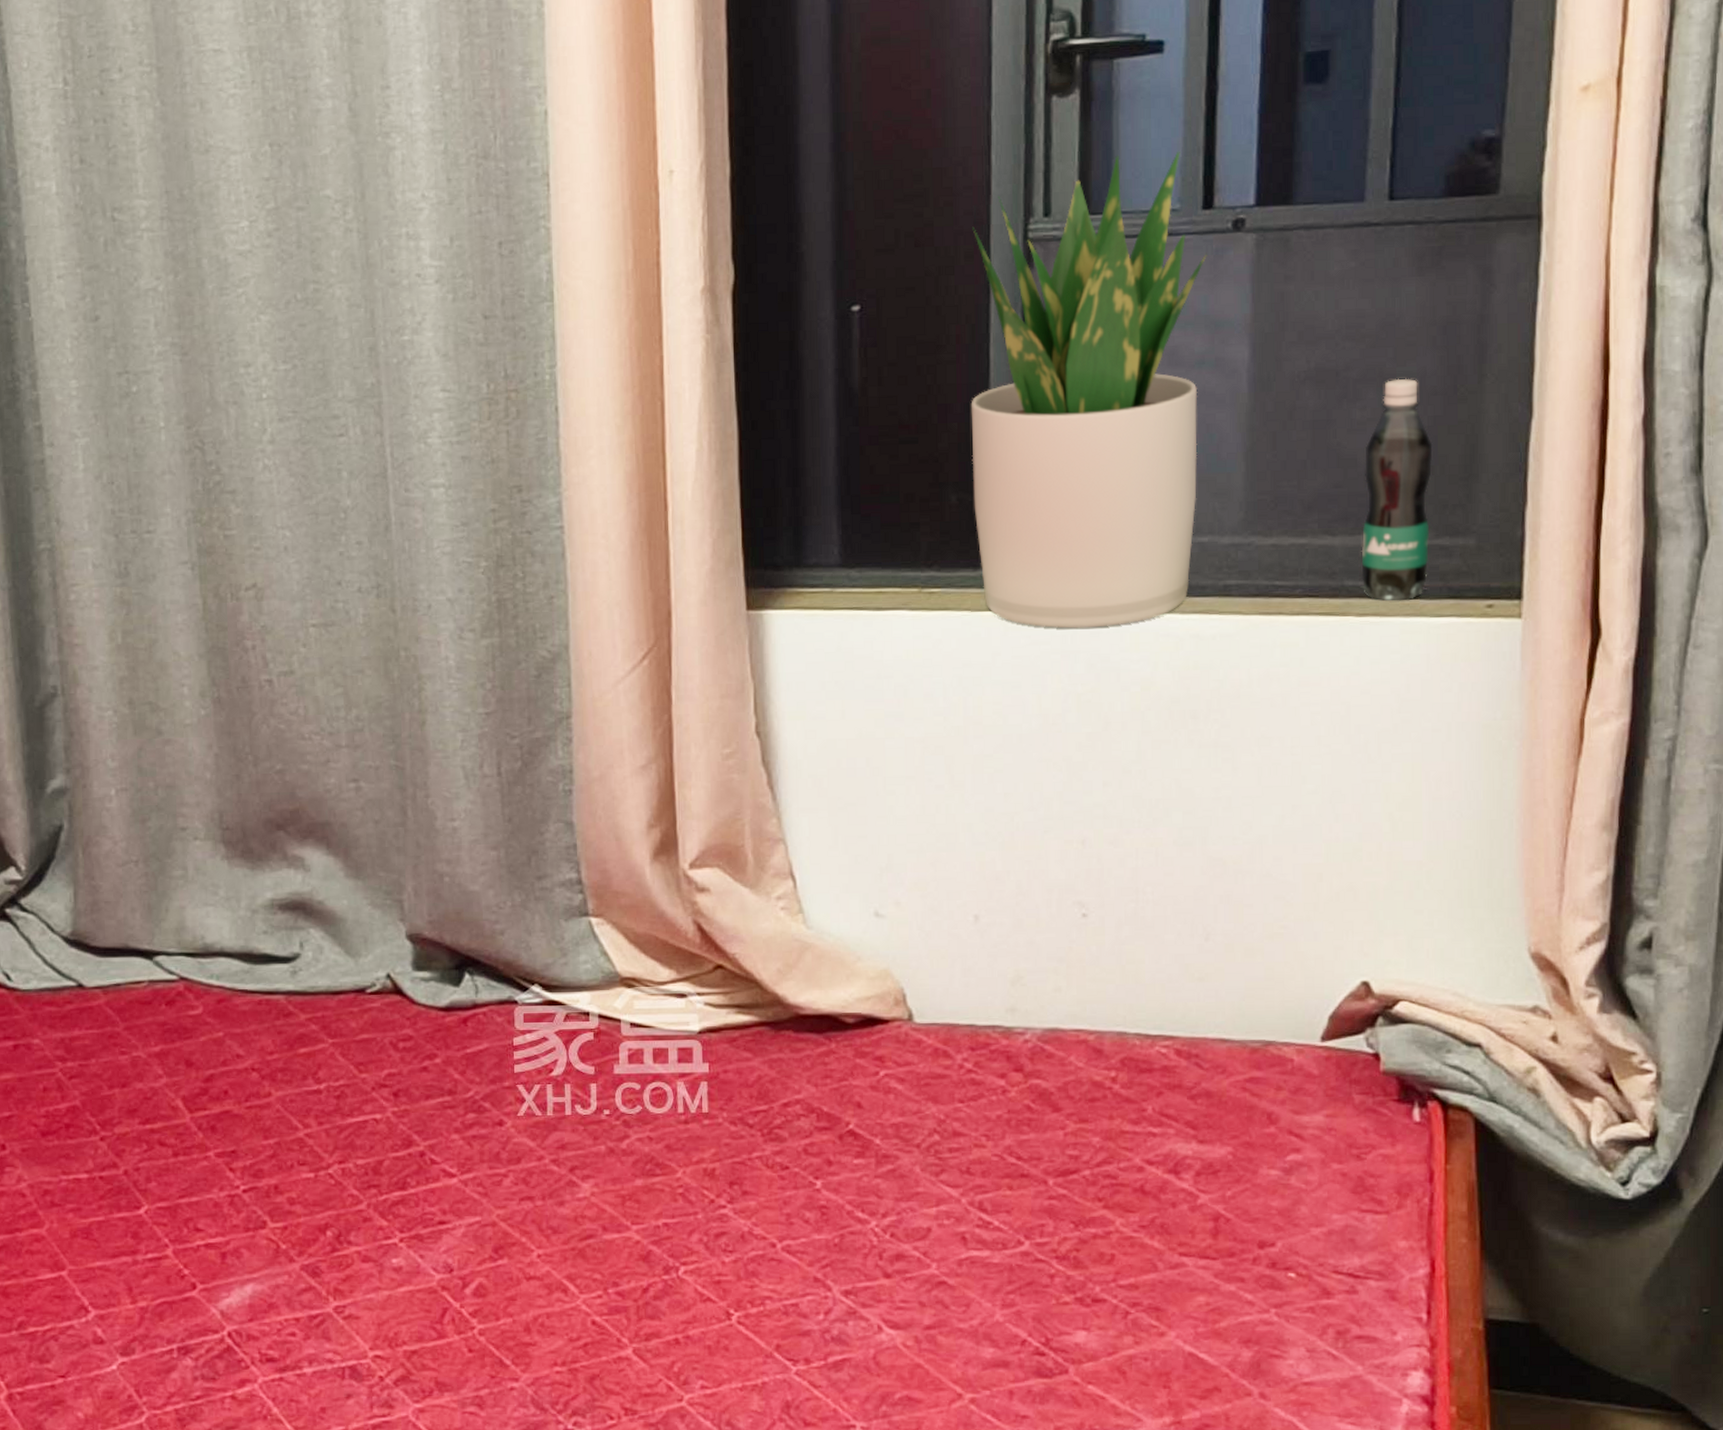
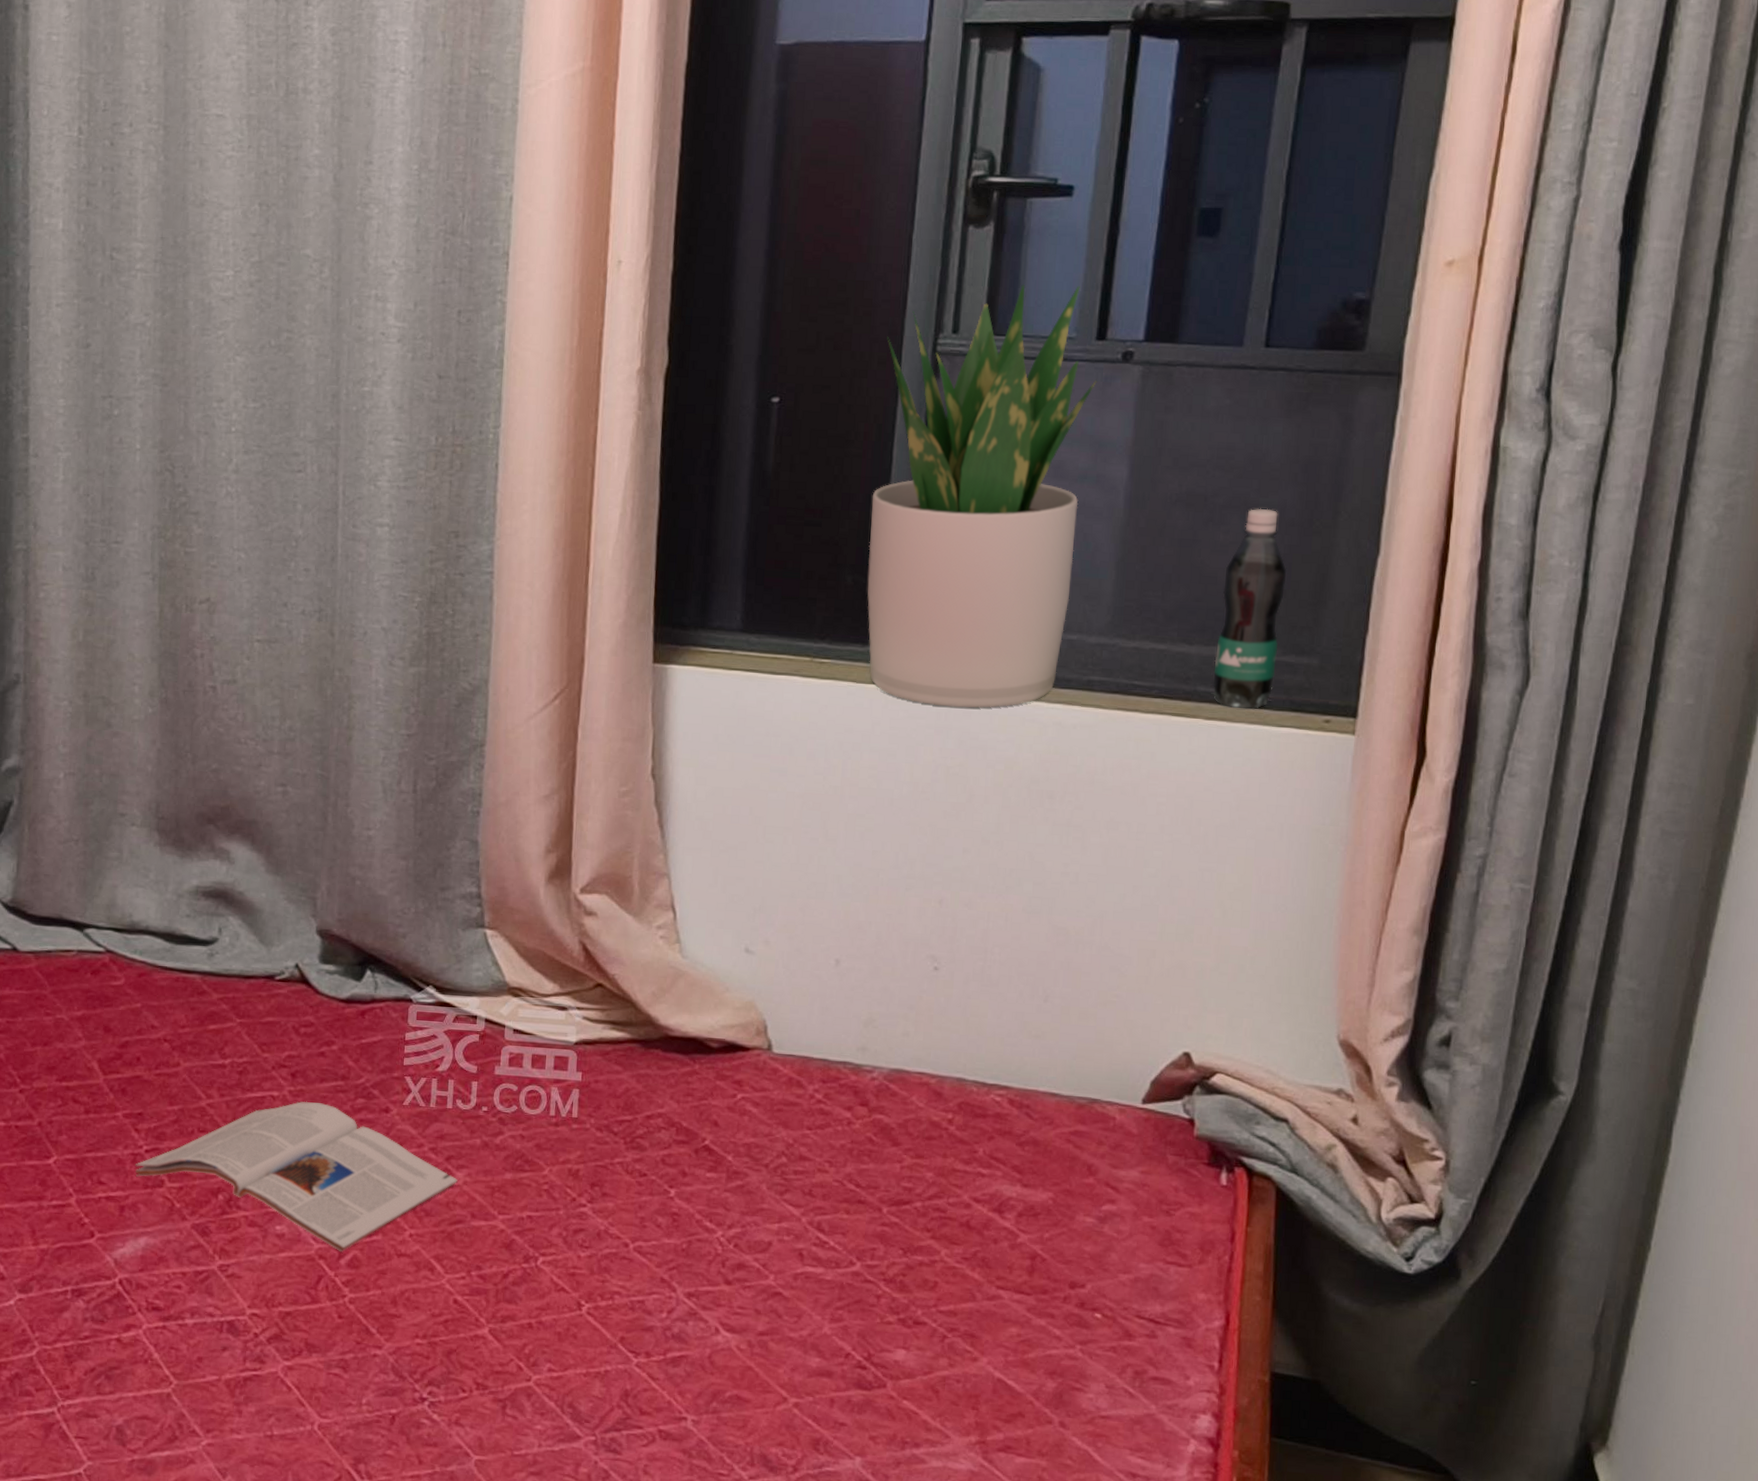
magazine: none [233,1121,584,1280] -> present [134,1101,458,1252]

